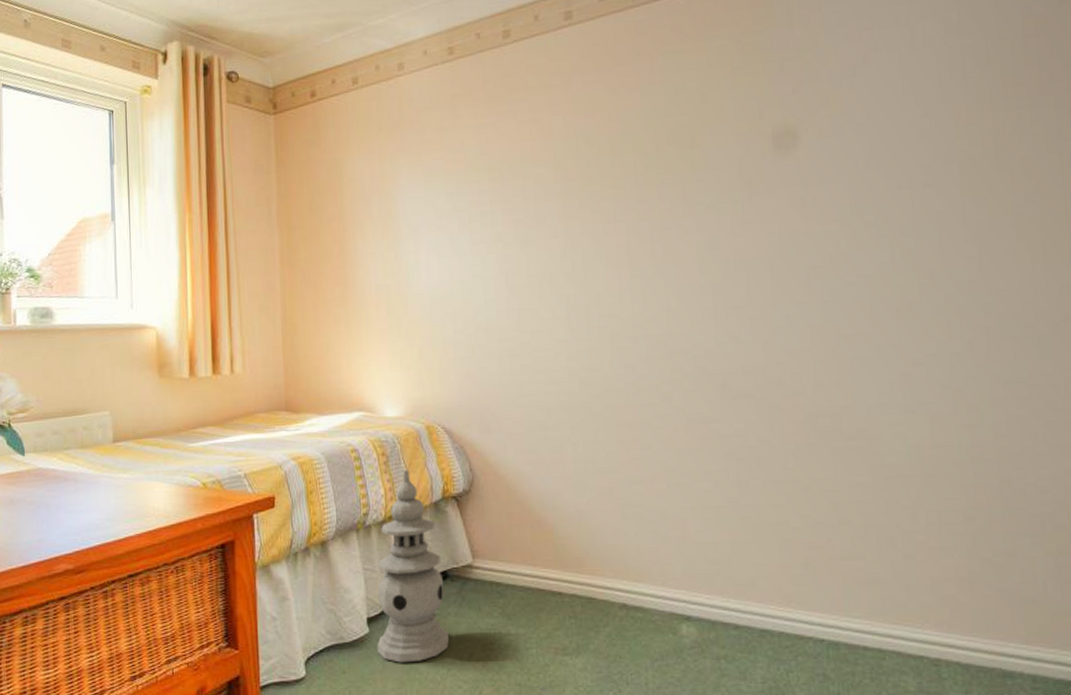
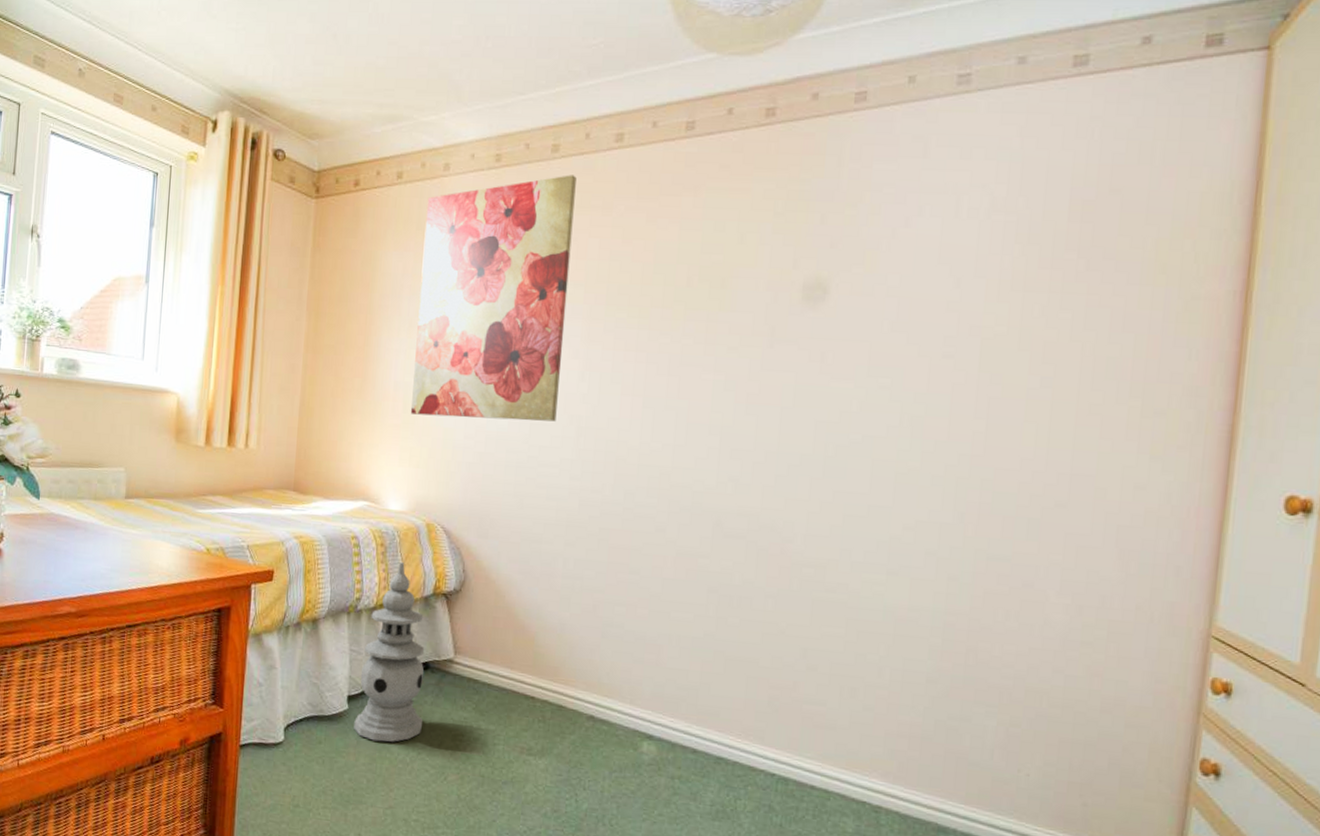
wall art: none [385,57,544,316] -> present [410,175,577,422]

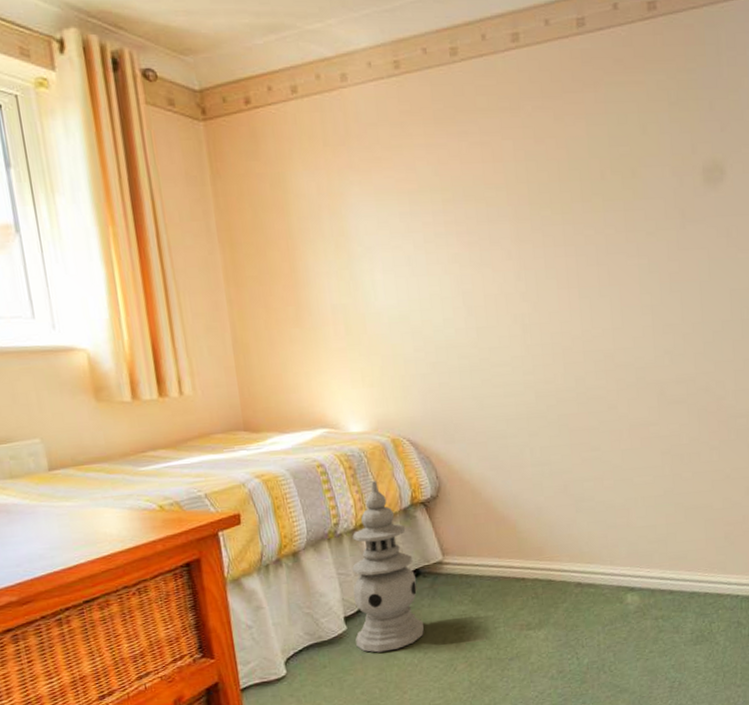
wall art: present [410,175,577,422] -> none [329,78,501,335]

